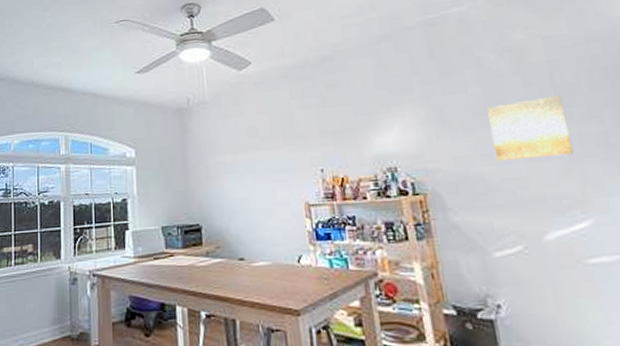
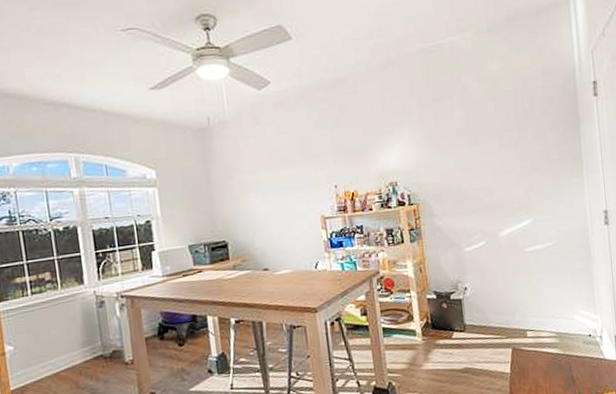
wall art: present [487,95,573,162] -> none [468,119,524,175]

